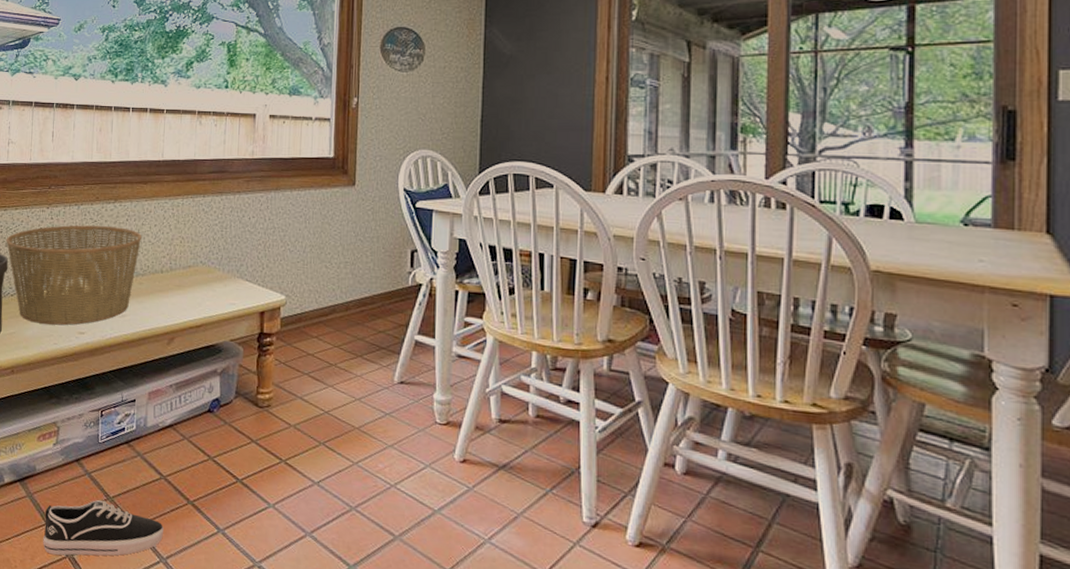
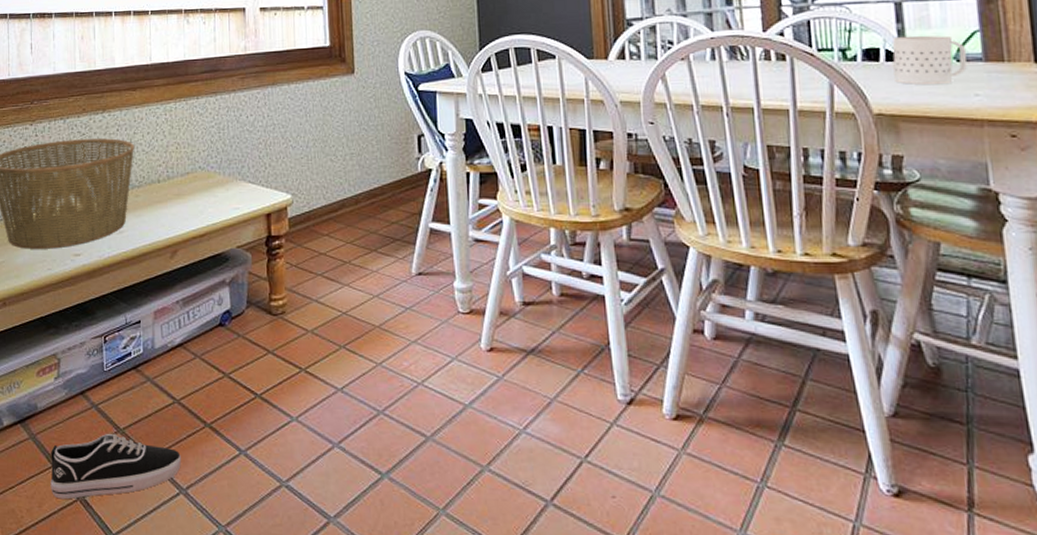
mug: none [896,195,976,248] -> present [892,35,967,86]

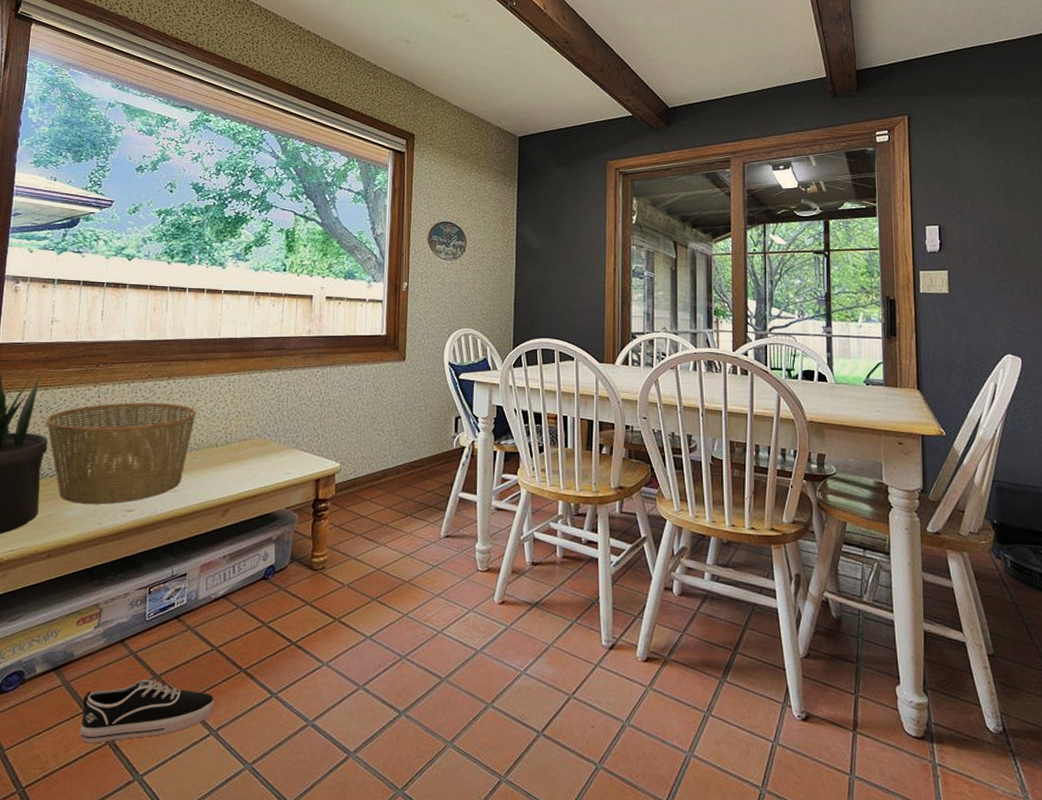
mug: present [892,35,967,86] -> none [823,362,873,402]

